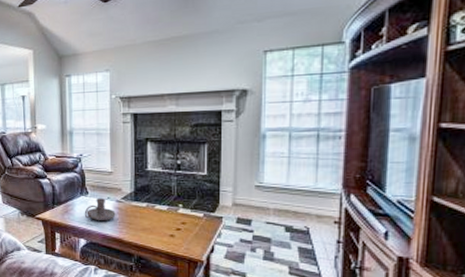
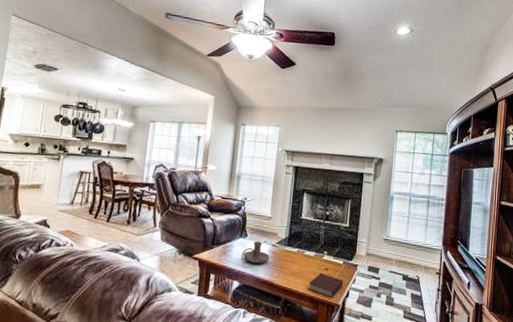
book: none [163,228,206,254] -> present [308,273,344,298]

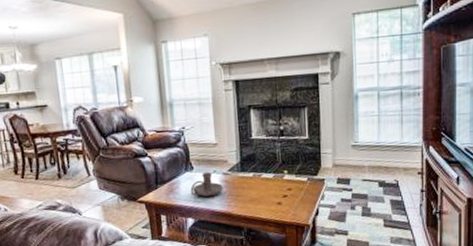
book: present [308,273,344,298] -> none [271,195,311,219]

